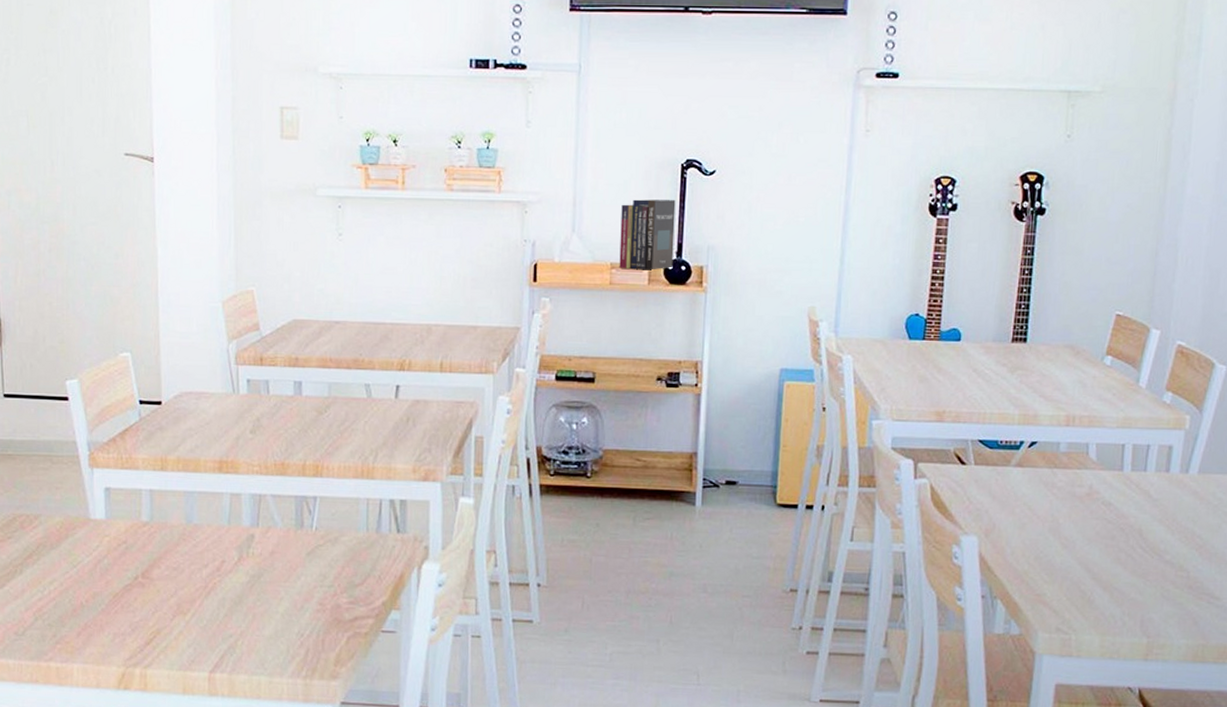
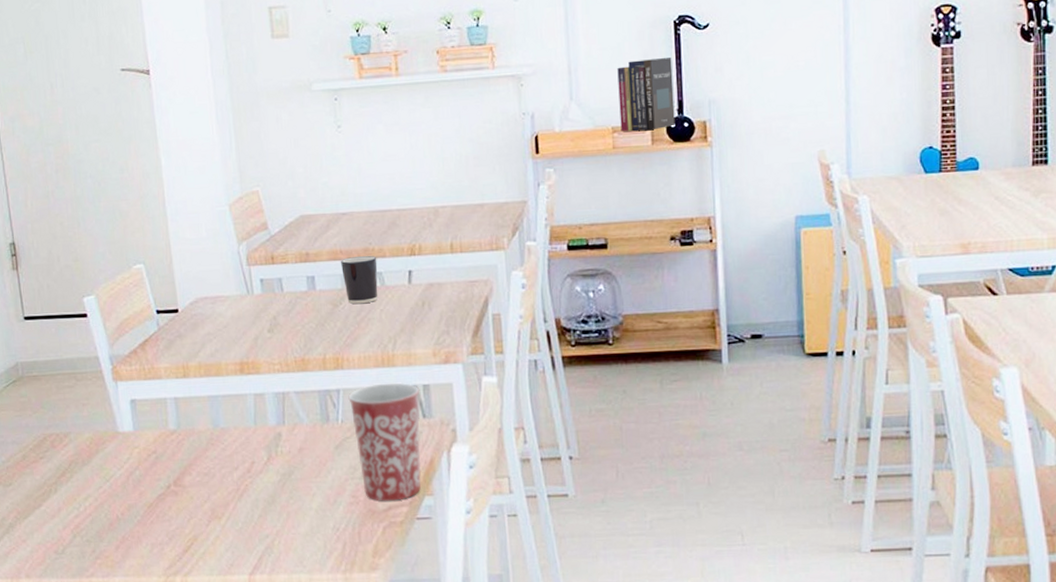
mug: none [325,494,397,612] -> present [348,382,422,501]
mug: none [330,366,366,414] -> present [341,256,378,305]

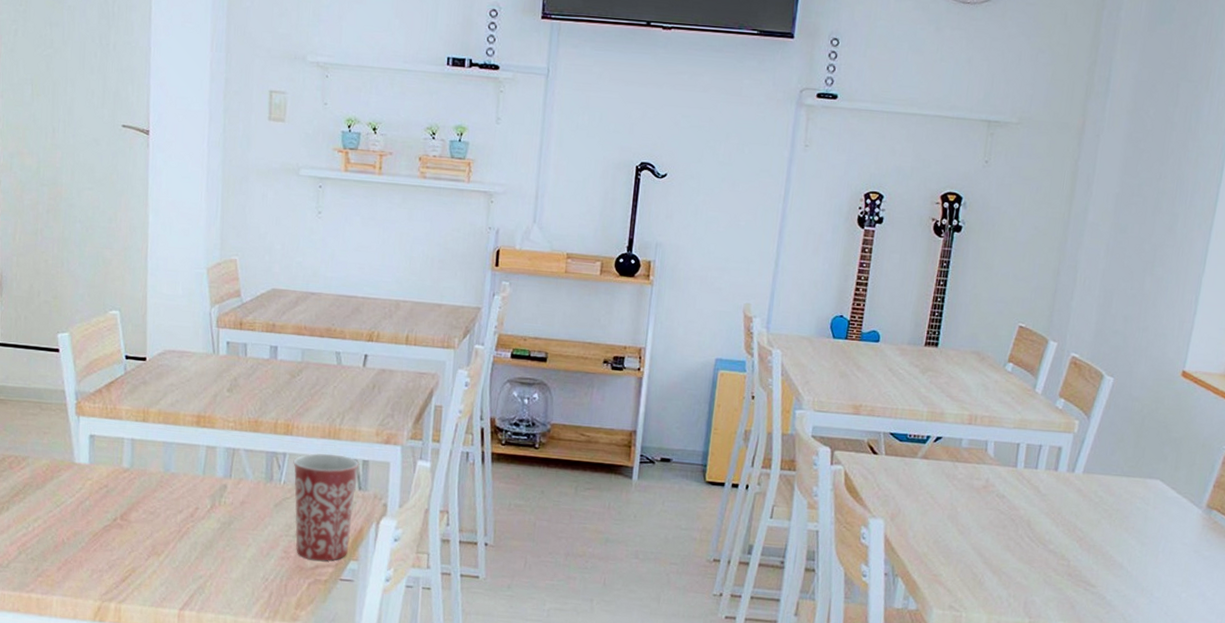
mug: present [341,256,378,305] -> none [303,334,338,379]
books: present [617,58,675,132] -> none [574,196,629,262]

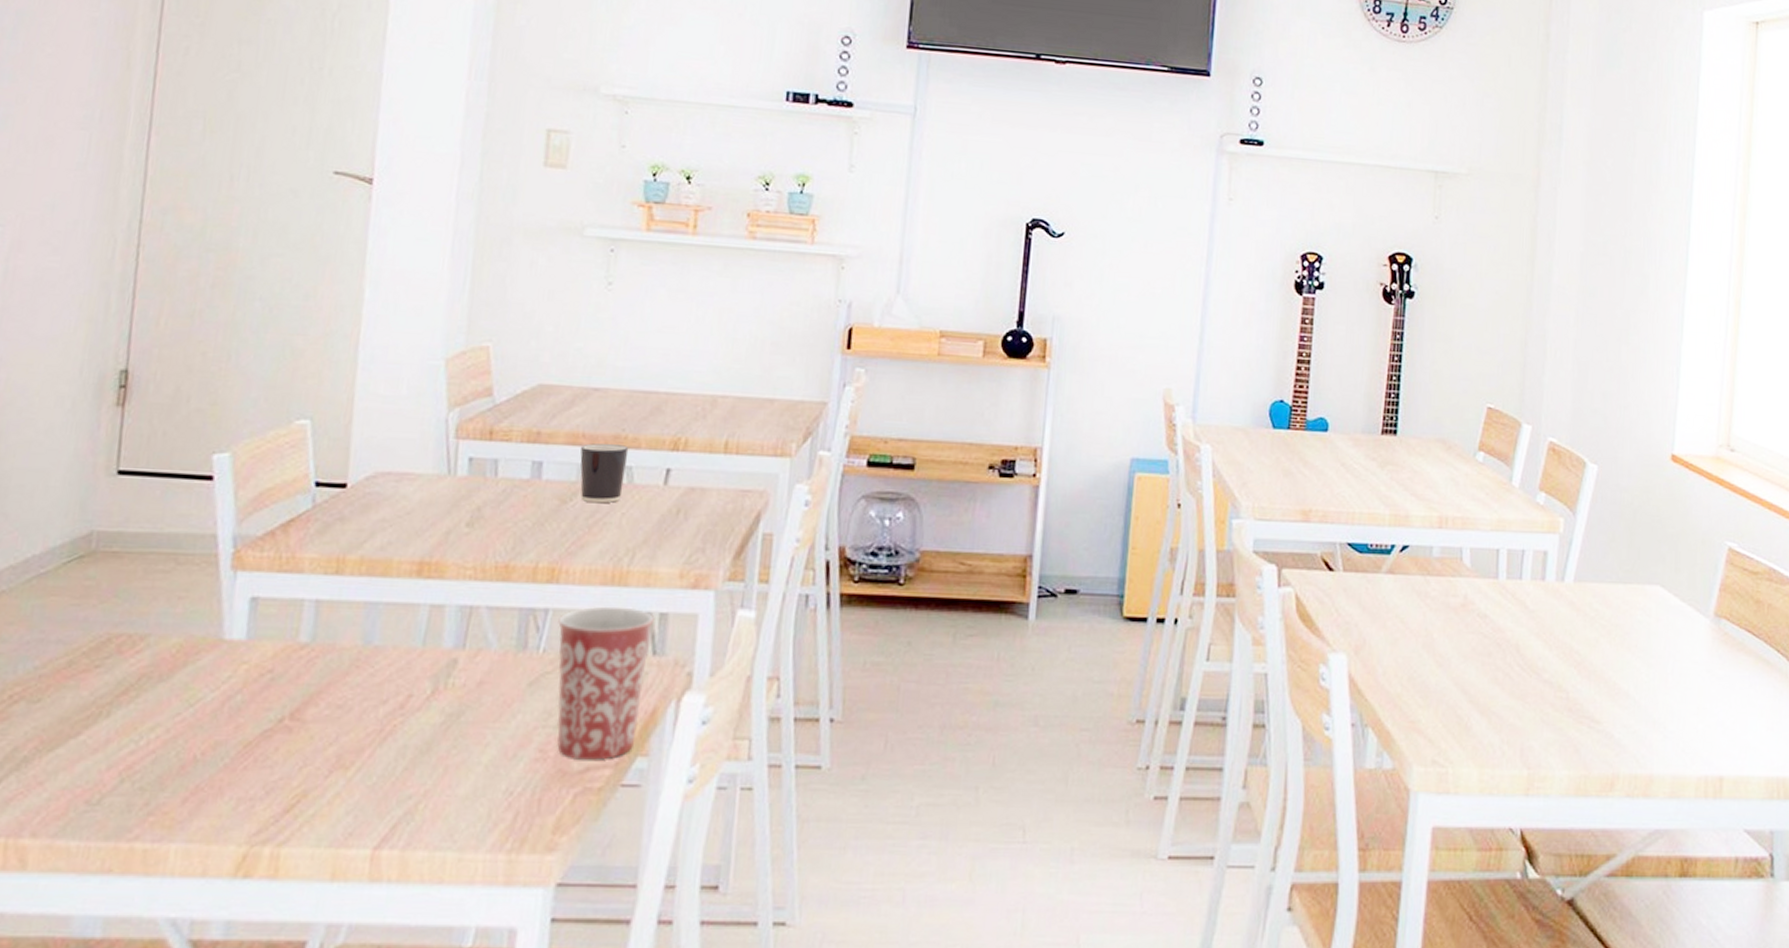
mug: none [303,334,338,379] -> present [580,443,629,504]

